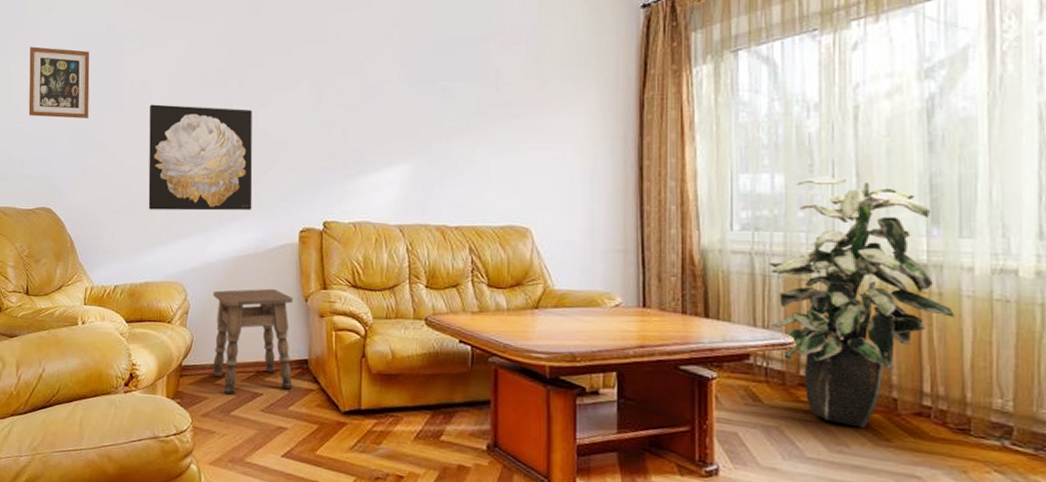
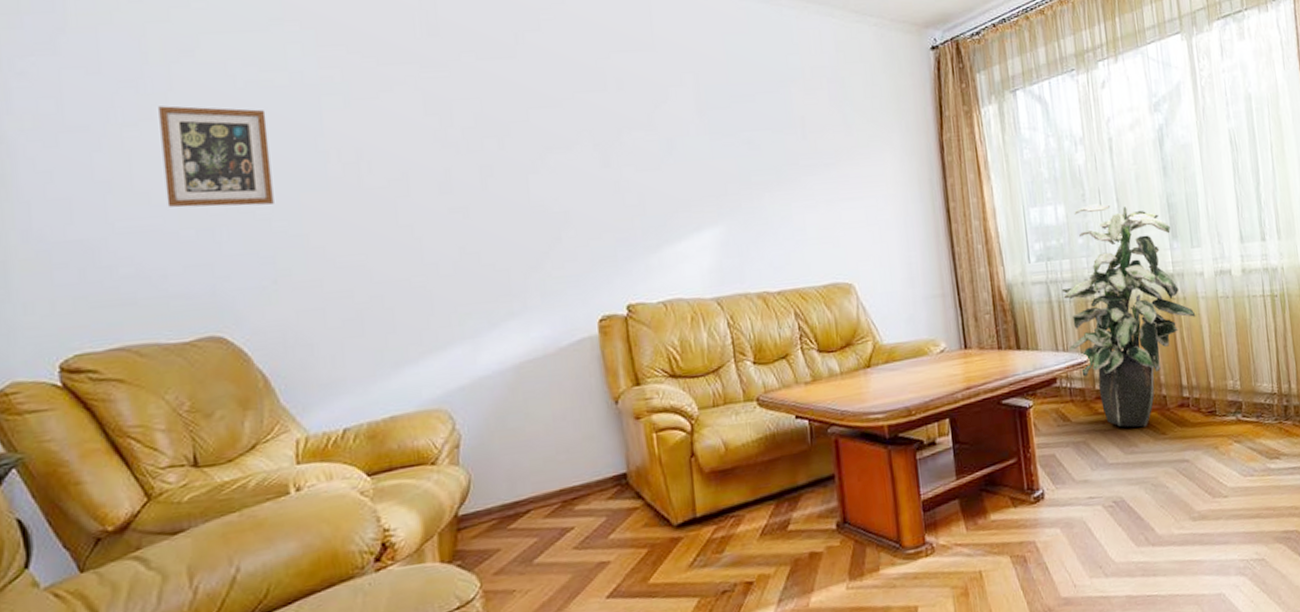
wall art: present [148,104,253,211] -> none [371,177,534,320]
side table: present [212,288,294,396] -> none [492,395,611,540]

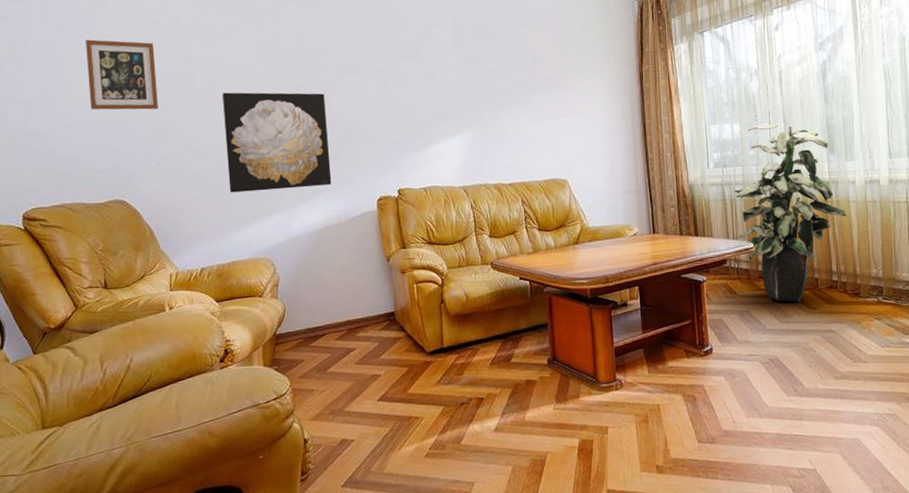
wall art: none [371,177,534,320] -> present [222,92,332,193]

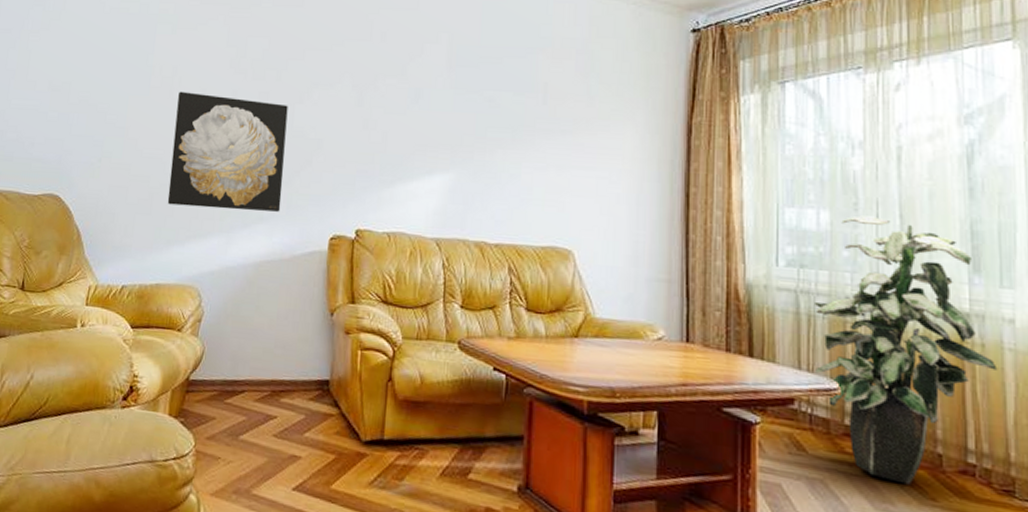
picture frame: present [86,39,158,110] -> none [45,20,119,101]

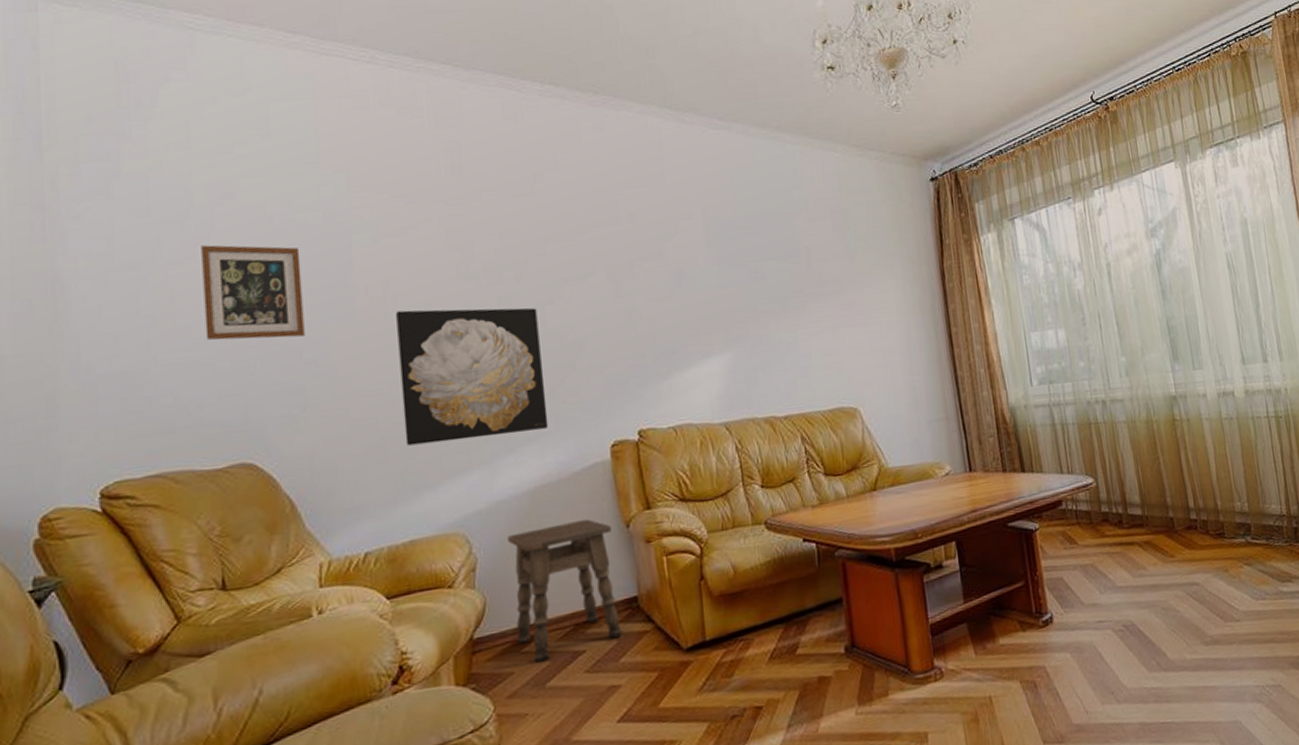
picture frame: none [45,20,119,101] -> present [201,245,305,341]
side table: none [222,297,318,417] -> present [508,518,622,664]
indoor plant: present [813,215,998,485] -> none [1064,327,1201,550]

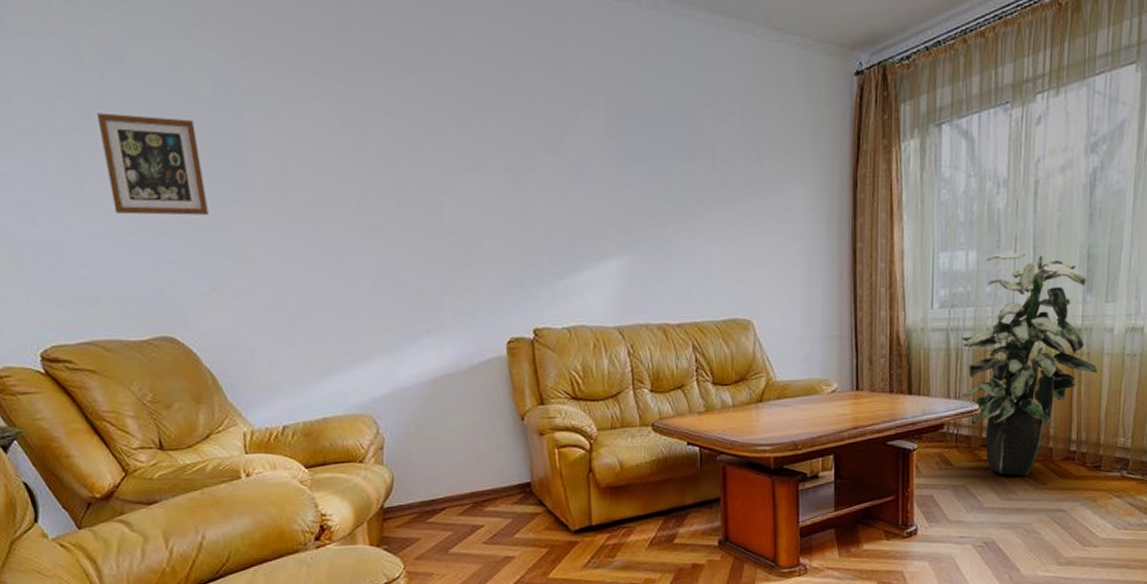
wall art: present [396,308,549,446] -> none [295,193,447,330]
side table: present [508,518,622,664] -> none [411,409,516,533]
indoor plant: none [1064,327,1201,550] -> present [961,251,1098,477]

